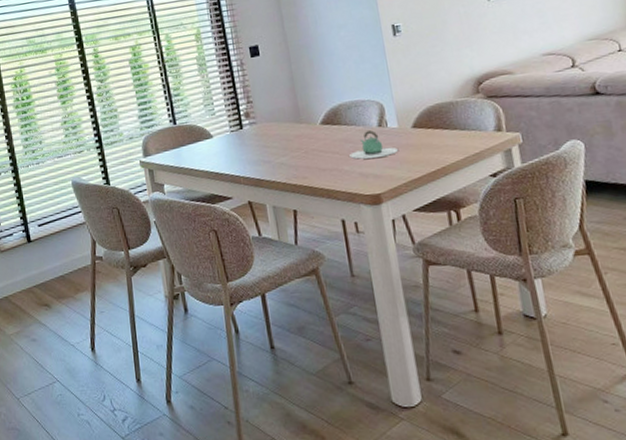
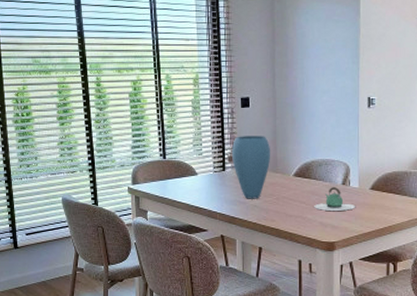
vase: none [246,84,292,157] -> present [231,136,271,199]

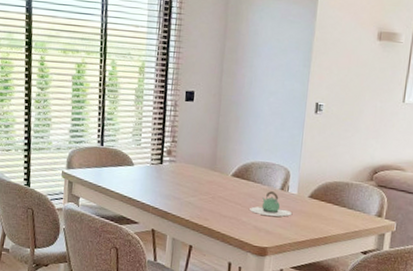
vase: present [231,136,271,199] -> none [170,130,212,196]

